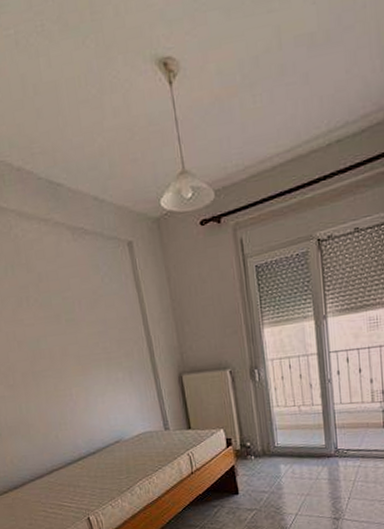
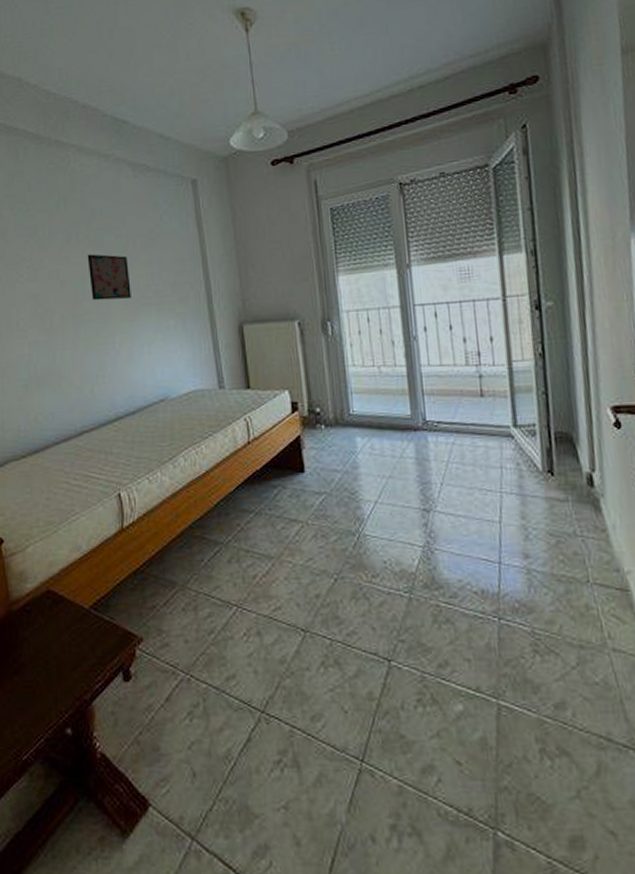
wall art: none [38,316,82,359] -> present [87,254,131,301]

